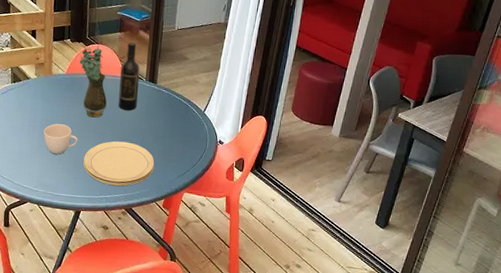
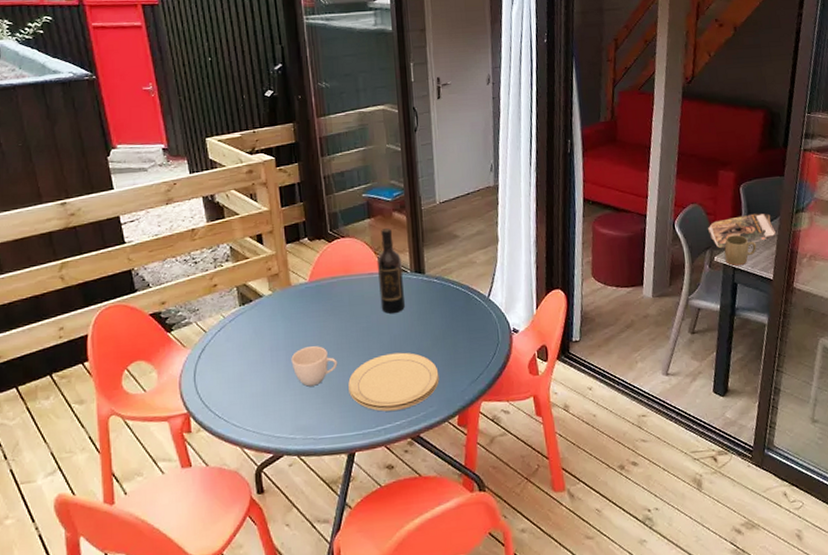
vase: present [79,46,107,118] -> none [323,240,367,331]
magazine: none [398,83,457,108] -> present [708,213,776,249]
mug: none [407,98,438,124] -> present [724,235,757,266]

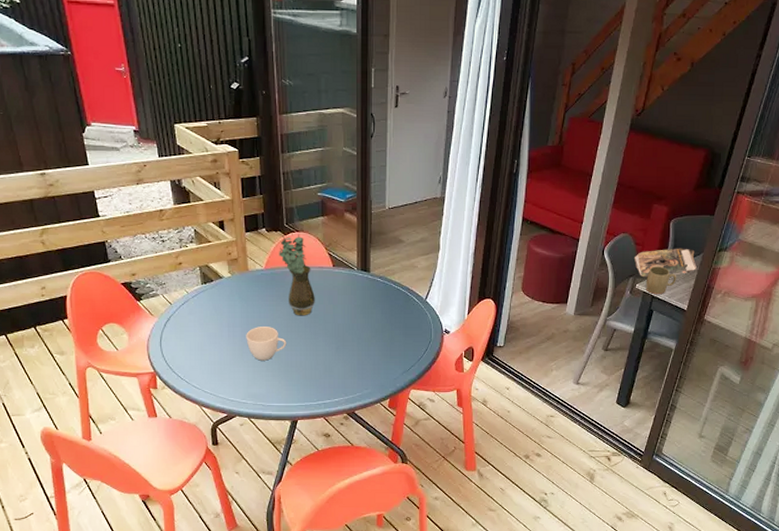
vase: none [323,240,367,331] -> present [279,234,315,316]
plate: present [348,352,440,412] -> none [295,340,375,390]
wine bottle: present [376,228,405,313] -> none [327,227,349,305]

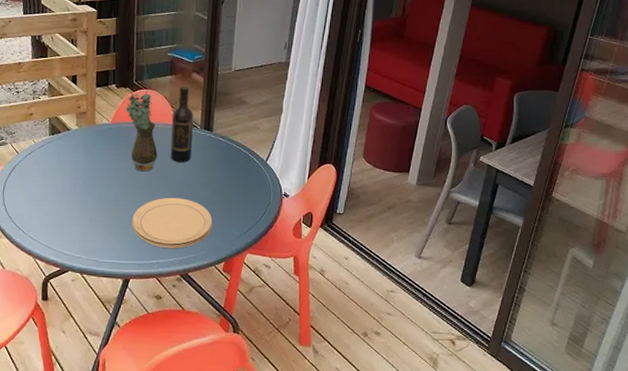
cup: present [246,327,287,361] -> none [86,180,126,215]
plate: none [295,340,375,390] -> present [132,197,213,250]
wine bottle: none [327,227,349,305] -> present [170,86,194,162]
magazine: present [634,248,697,278] -> none [478,122,542,151]
mug: present [645,266,677,294] -> none [489,139,522,168]

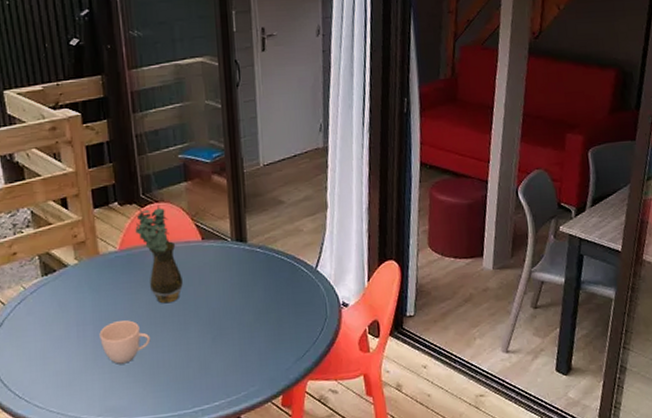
cup: none [86,180,126,215] -> present [99,320,151,364]
plate: present [132,197,213,250] -> none [162,327,262,392]
wine bottle: present [170,86,194,162] -> none [194,193,225,285]

